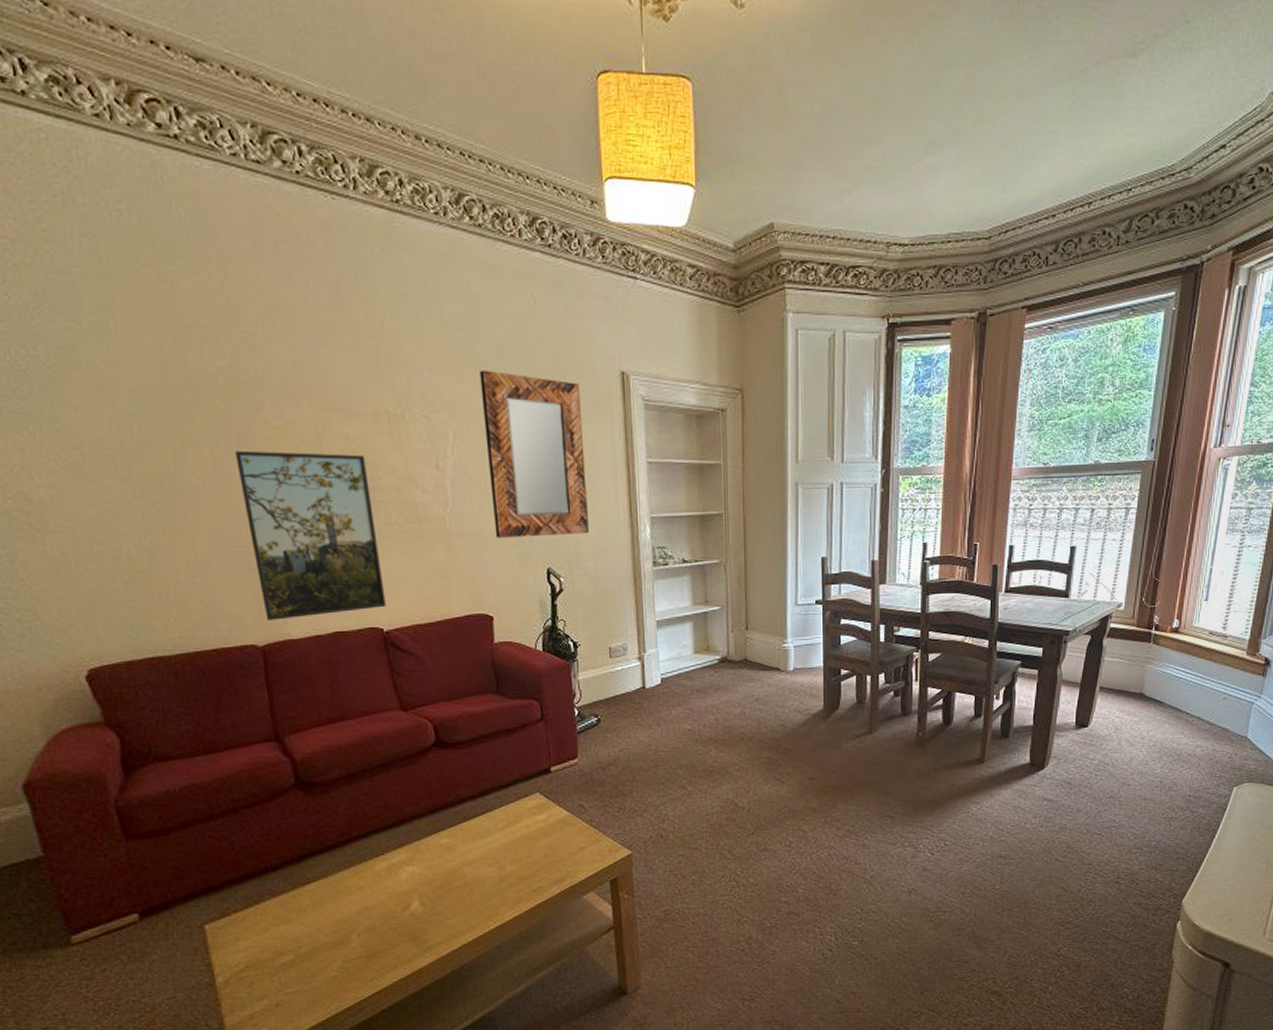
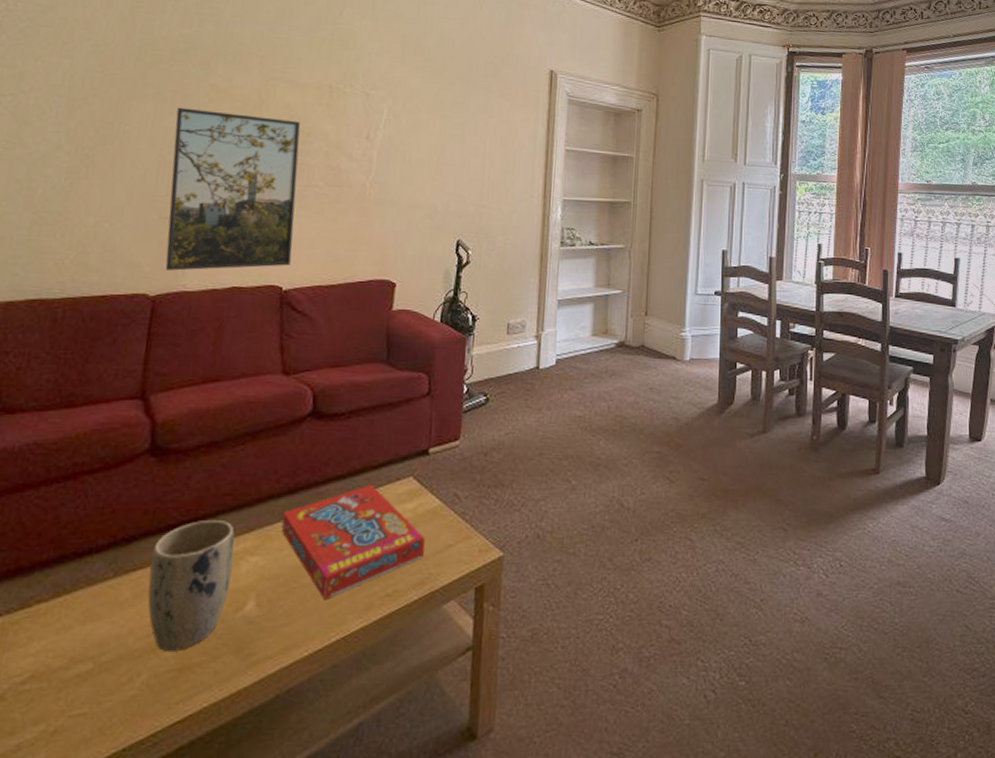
plant pot: none [321,838,394,943] -> present [147,519,235,651]
snack box: none [427,801,560,898] -> present [281,484,425,600]
home mirror: present [479,370,589,538] -> none [411,58,511,211]

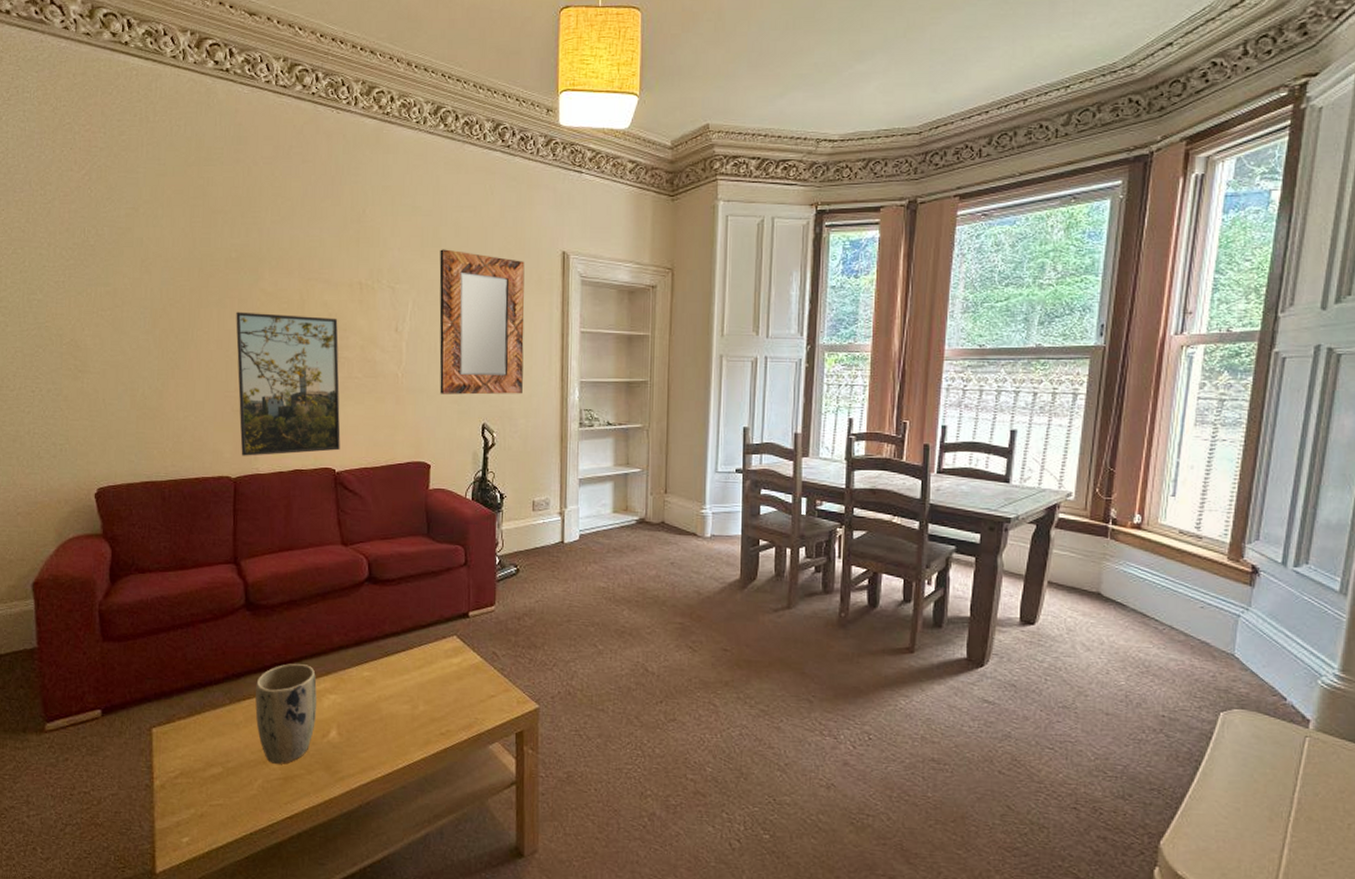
snack box: present [281,484,425,600] -> none [352,640,470,734]
home mirror: none [411,58,511,211] -> present [439,249,525,395]

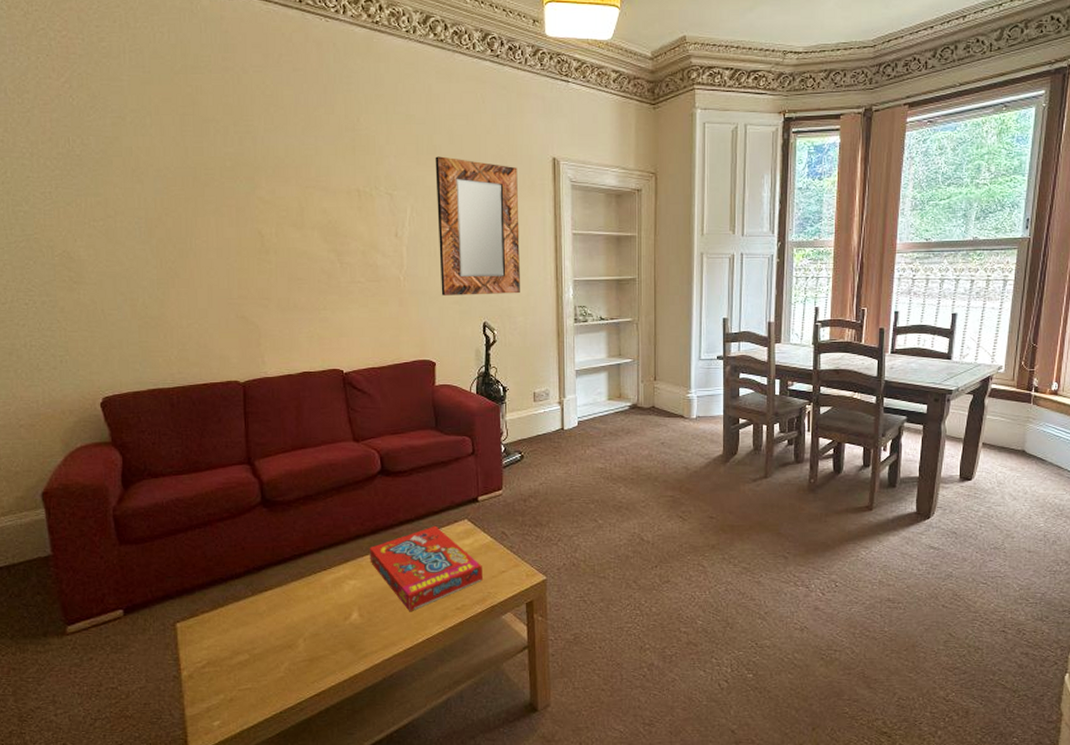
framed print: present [236,311,341,456] -> none [234,220,347,361]
plant pot: present [255,663,317,764] -> none [277,553,337,647]
snack box: none [352,640,470,734] -> present [369,525,483,612]

